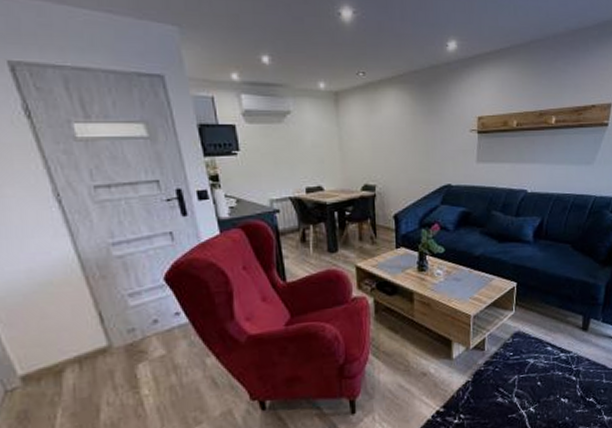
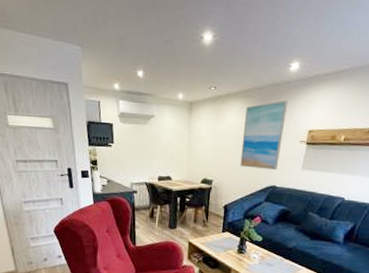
wall art: none [404,84,451,167] -> present [240,100,287,171]

